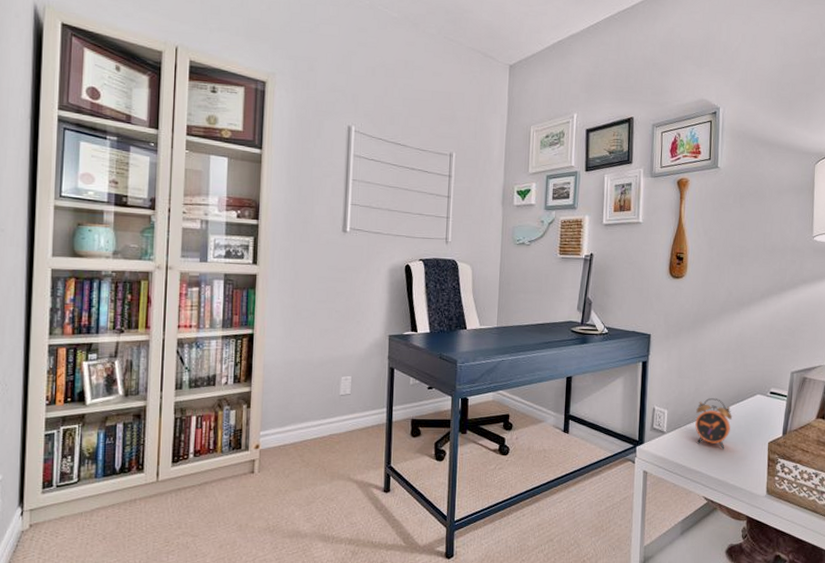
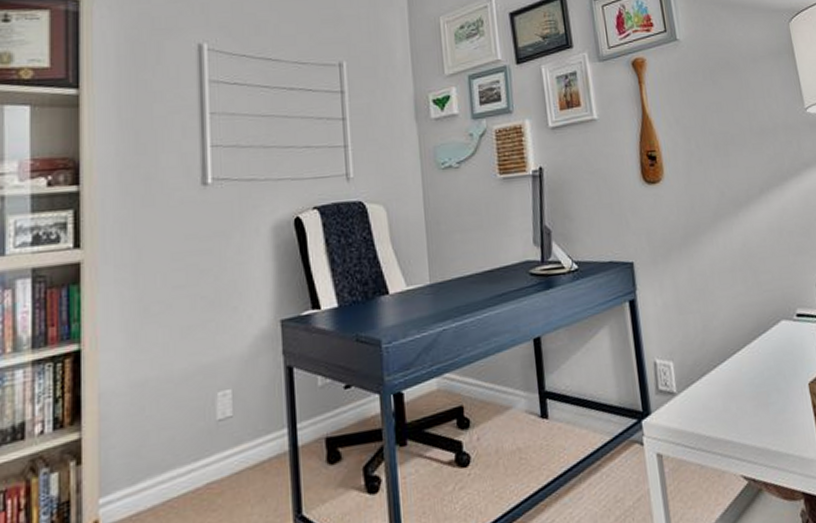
alarm clock: present [695,398,732,450] -> none [709,334,758,405]

